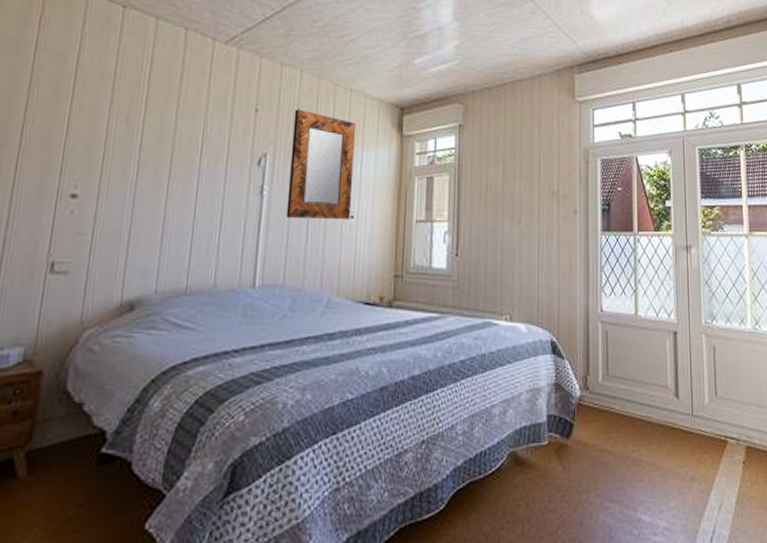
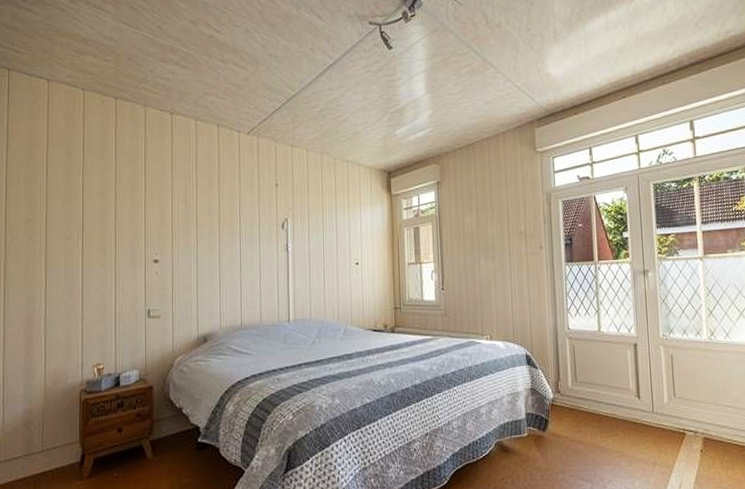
home mirror: present [286,109,357,219] -> none [305,181,356,267]

